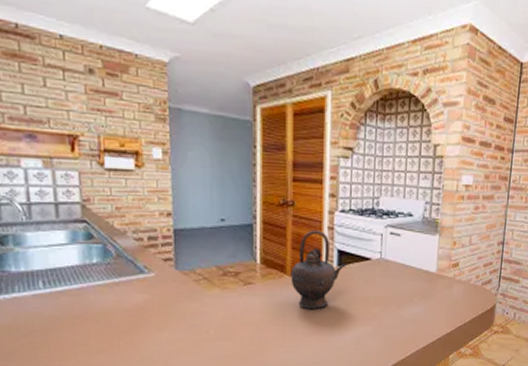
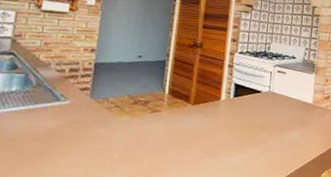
teapot: present [290,229,346,309] -> none [193,67,241,134]

